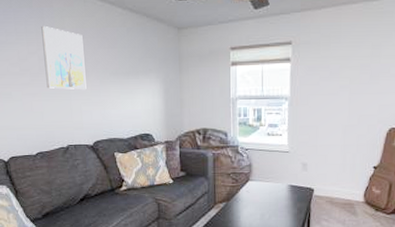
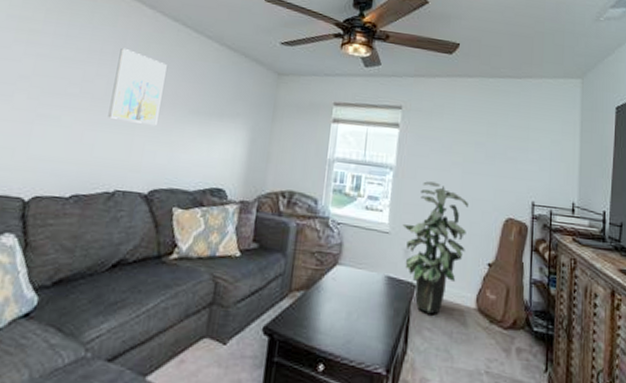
indoor plant: none [299,105,355,209] -> present [402,181,468,314]

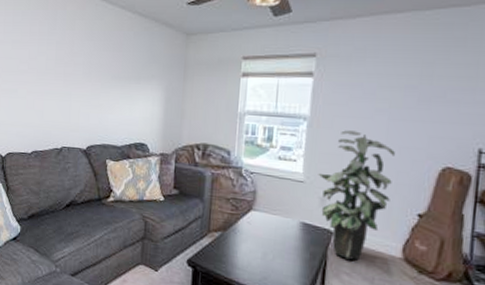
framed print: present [108,48,167,125] -> none [50,28,90,91]

